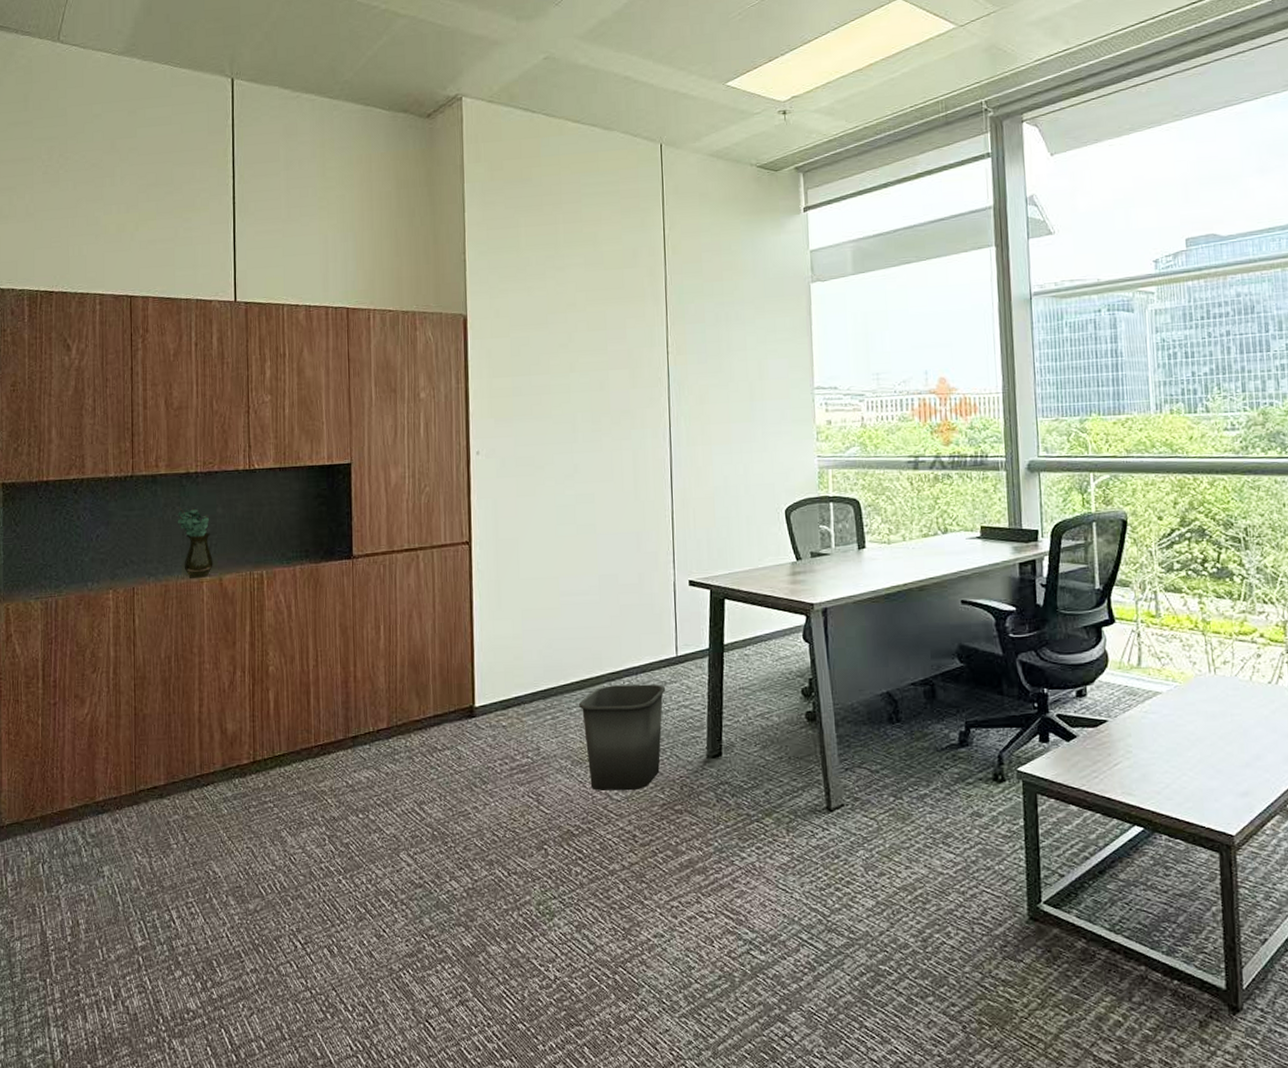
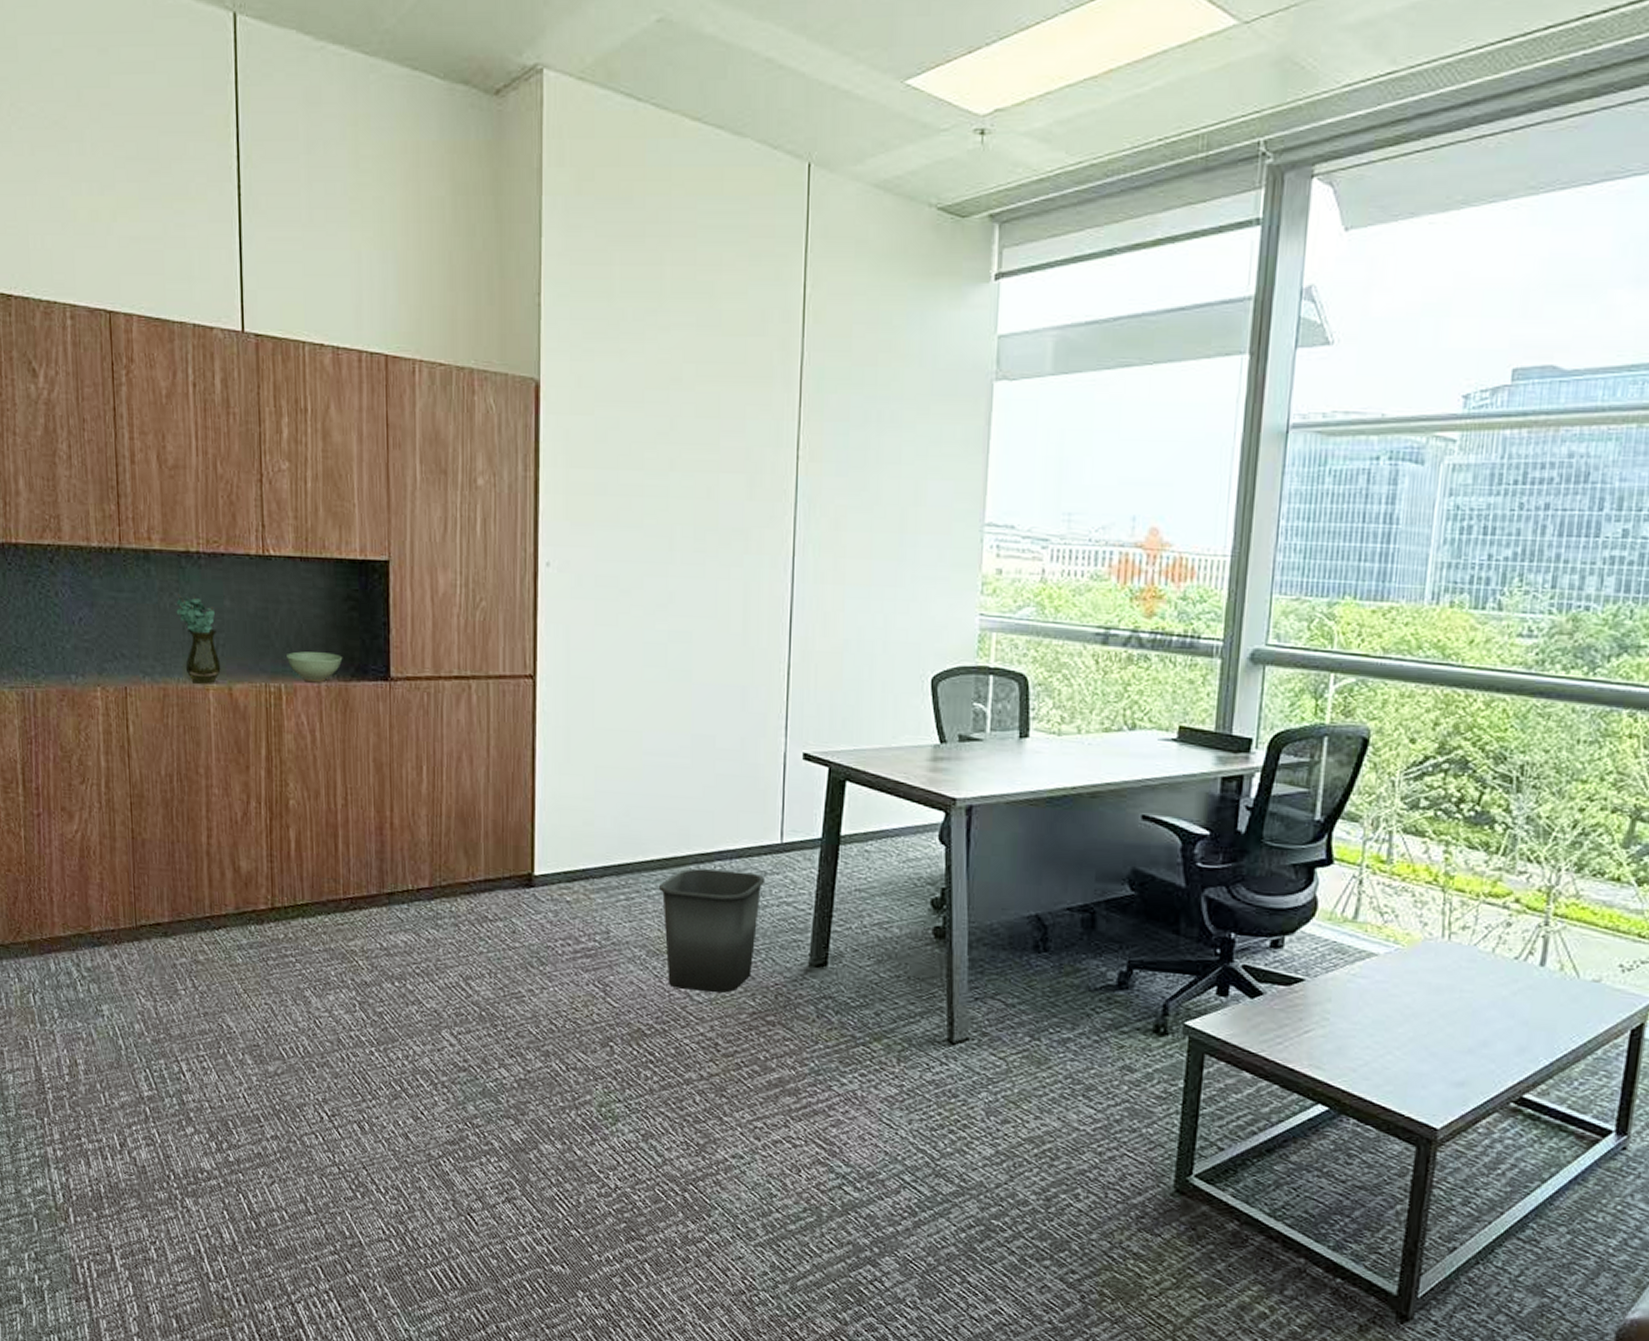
bowl: none [267,541,314,567] -> present [285,651,343,683]

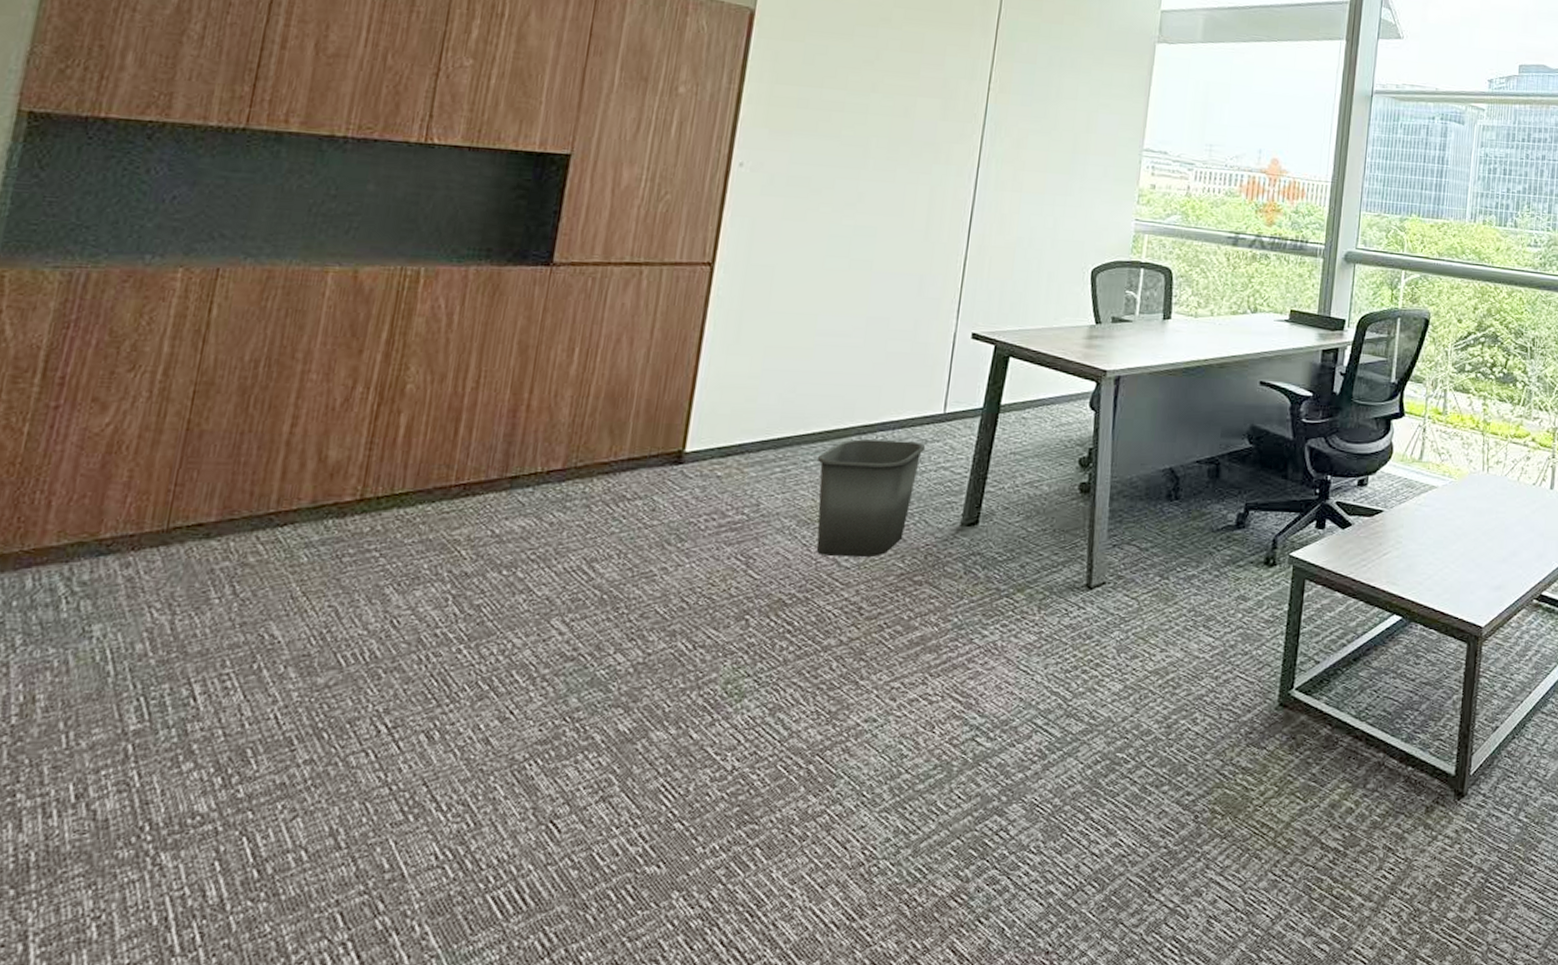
vase: present [176,593,221,684] -> none [302,175,353,267]
bowl: present [285,651,343,683] -> none [432,236,501,267]

